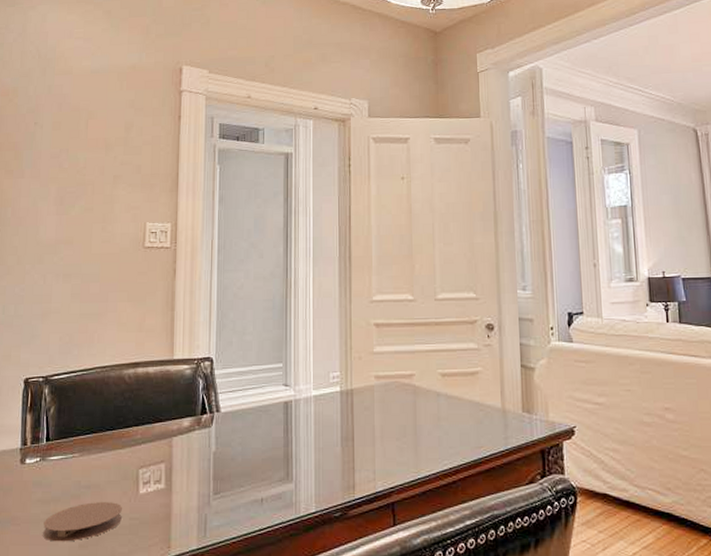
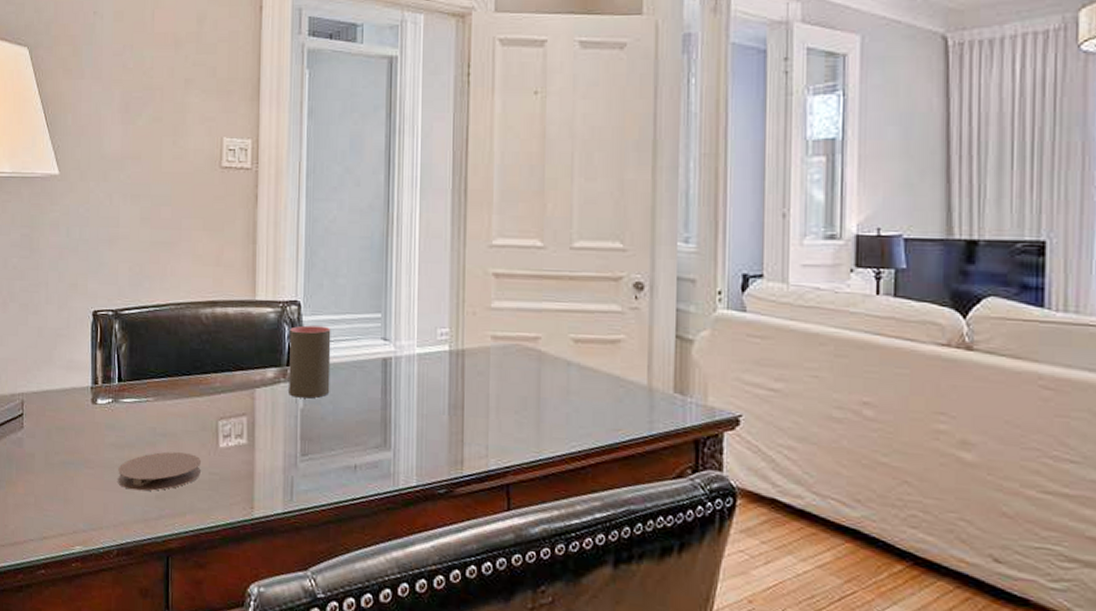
cup: none [202,378,240,442] -> present [289,325,331,399]

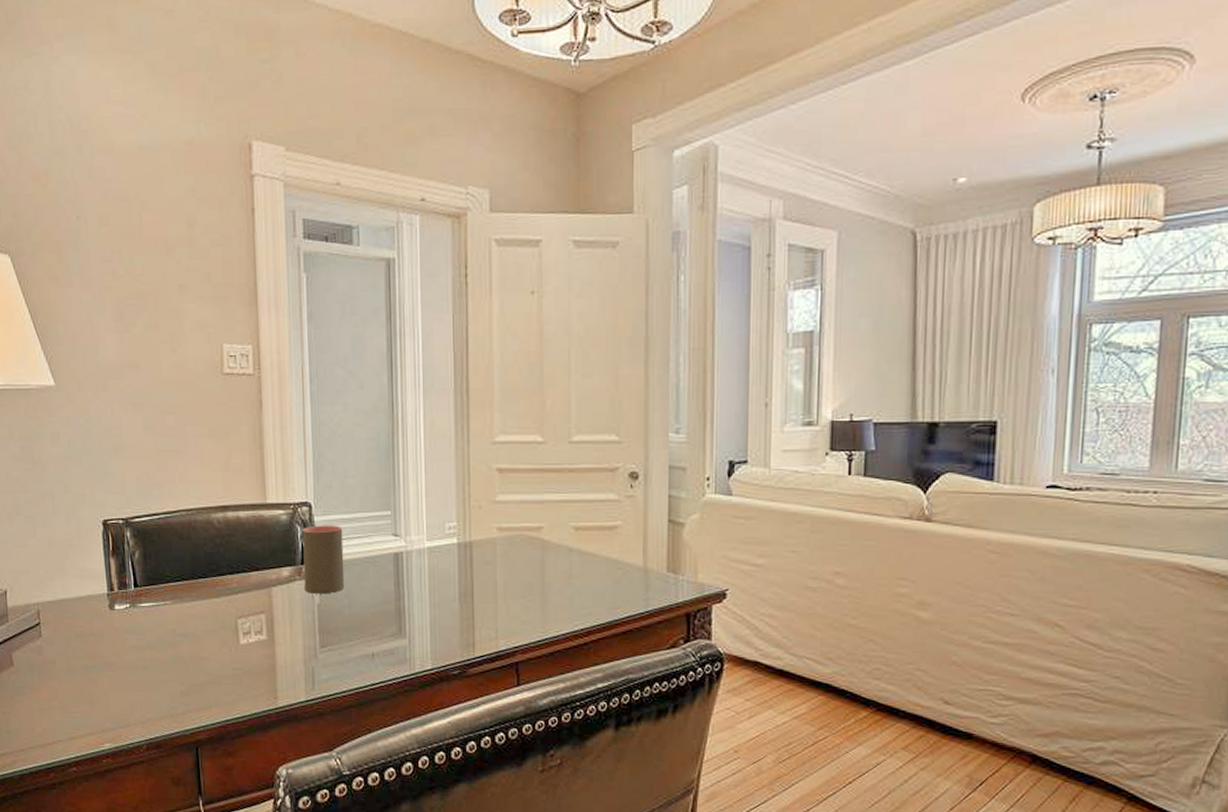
coaster: present [118,451,201,491] -> none [141,651,223,689]

